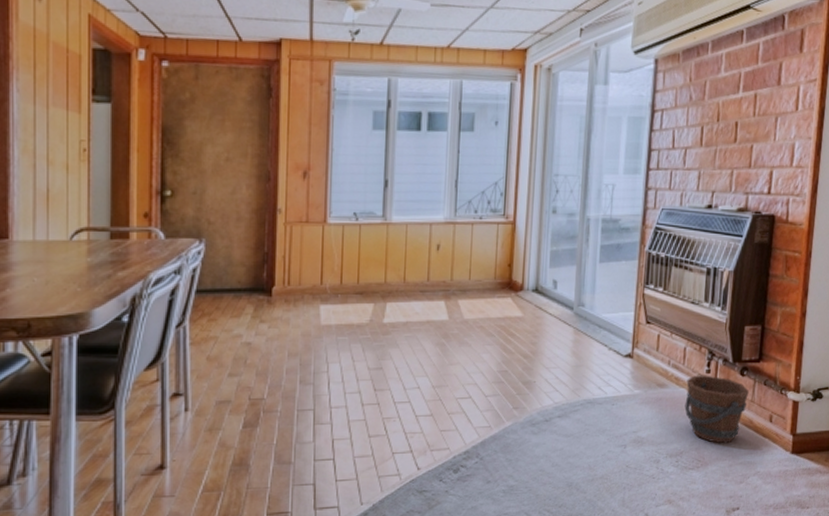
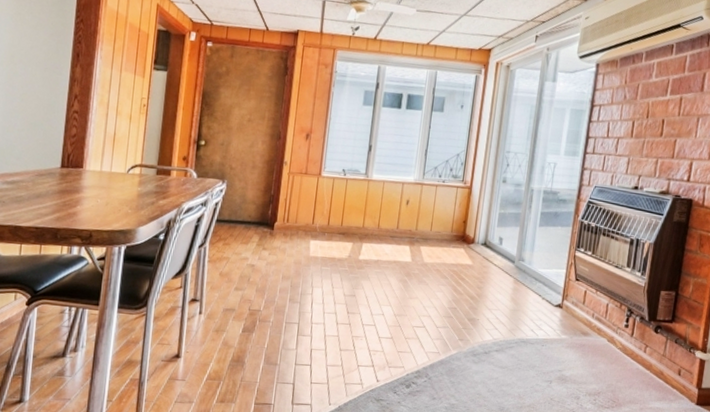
bucket: present [684,375,749,444] -> none [604,328,661,390]

